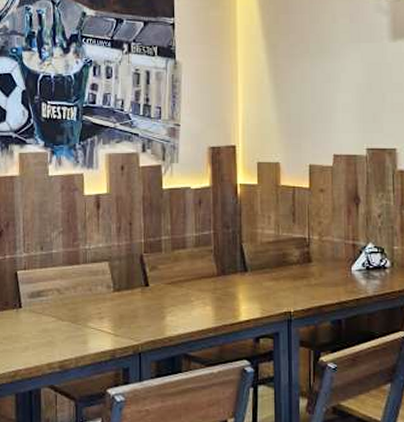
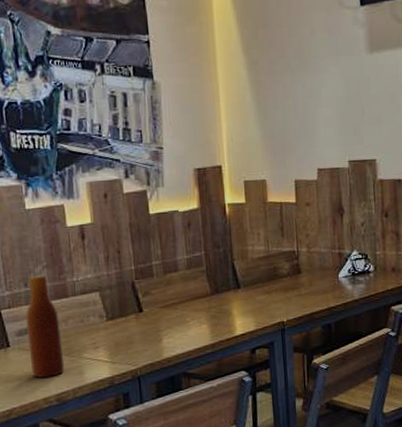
beer bottle: none [38,240,70,342] -> present [26,274,65,378]

